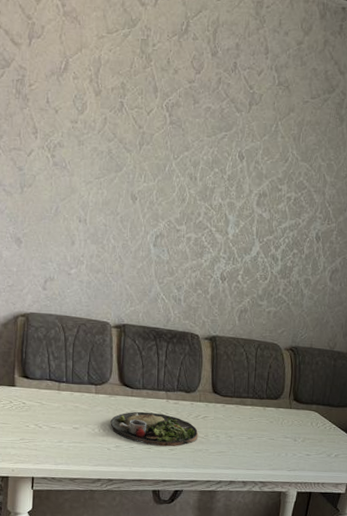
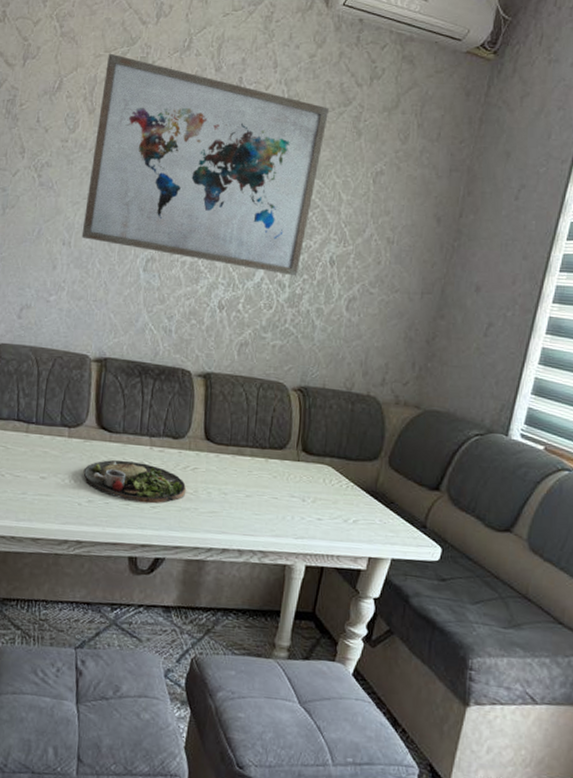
wall art: none [96,34,315,251] -> present [81,53,329,276]

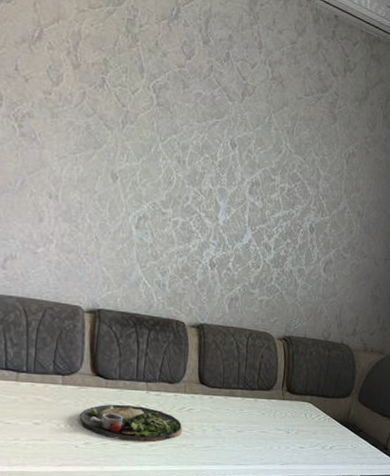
wall art: present [81,53,329,276] -> none [69,10,308,240]

